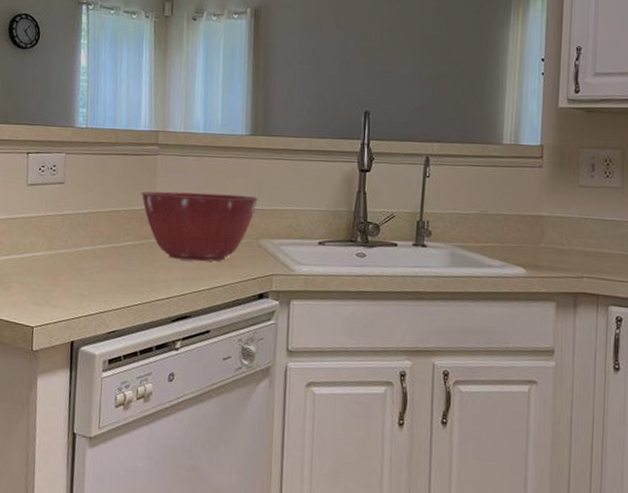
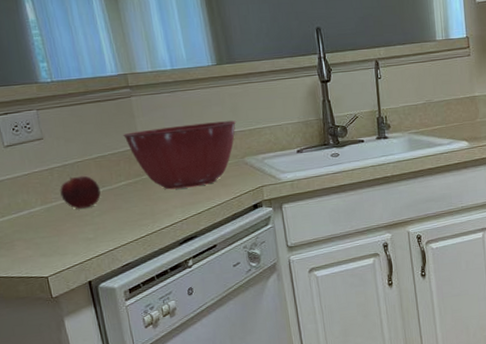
fruit: none [66,226,106,262] -> present [60,175,101,209]

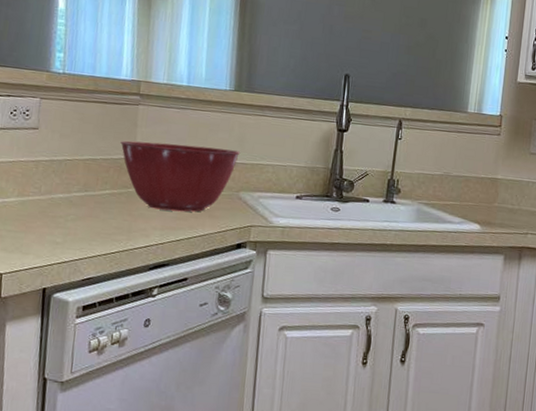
fruit: present [60,175,101,209] -> none [40,173,82,210]

